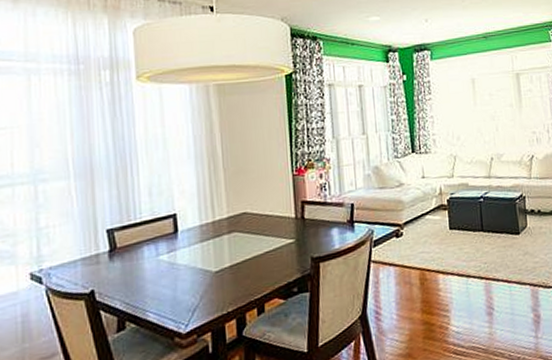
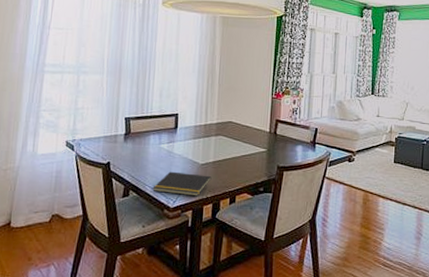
notepad: none [155,284,231,317] -> present [152,171,212,197]

